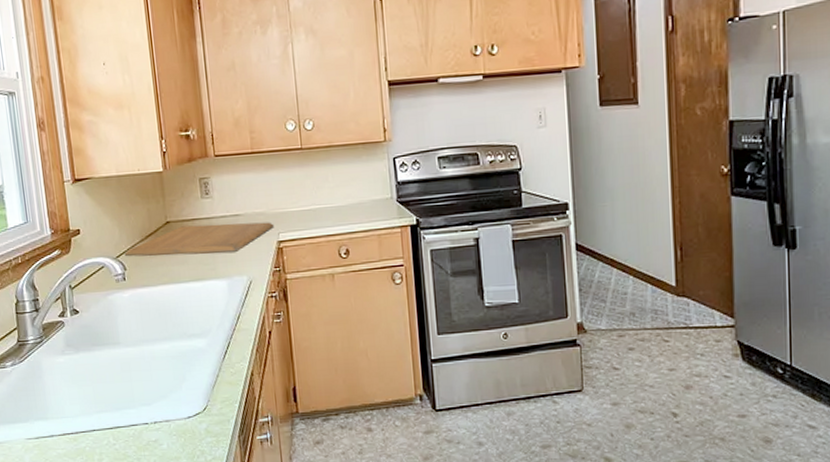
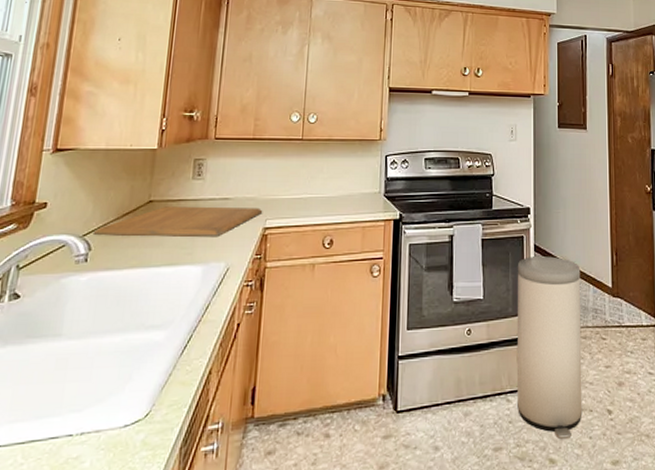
pedal bin: none [556,255,642,439] -> present [517,256,583,439]

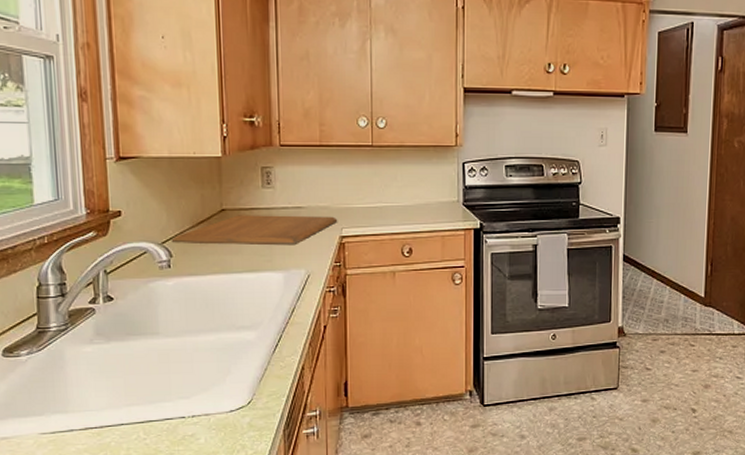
pedal bin: present [517,256,583,439] -> none [602,266,672,432]

